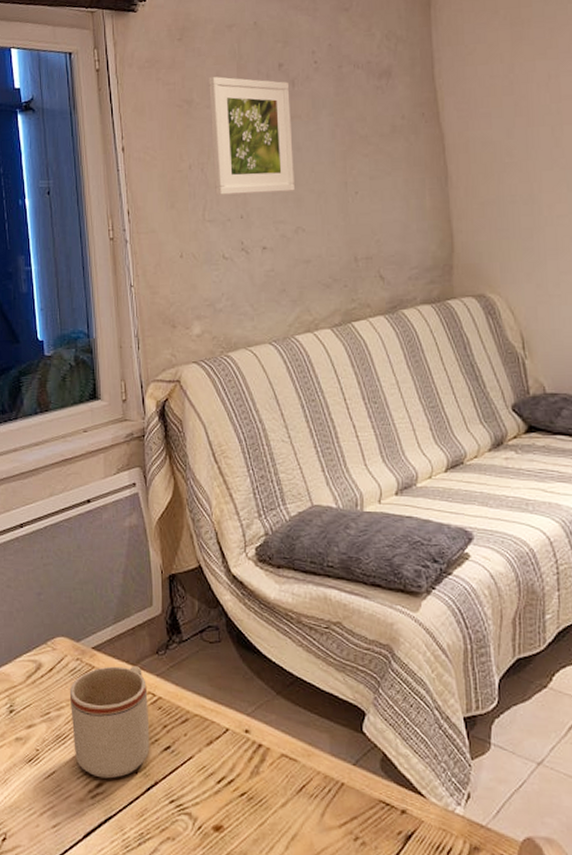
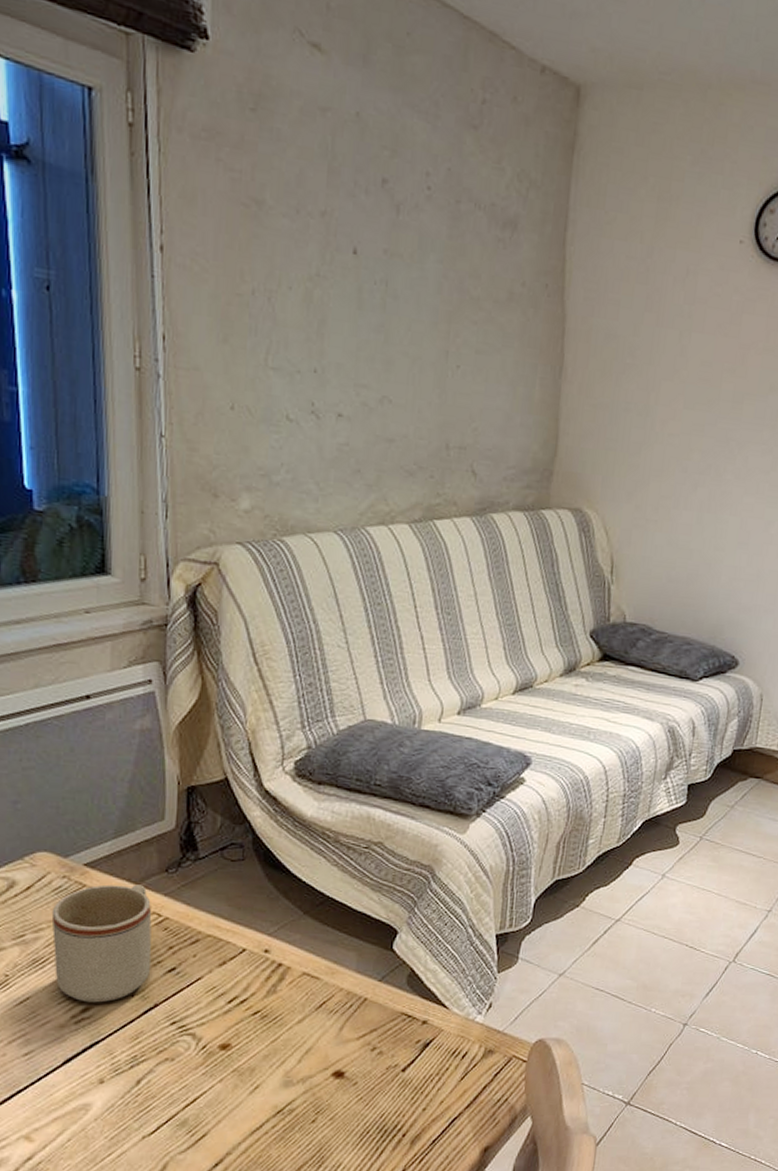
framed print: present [209,76,294,195] -> none [284,174,393,350]

